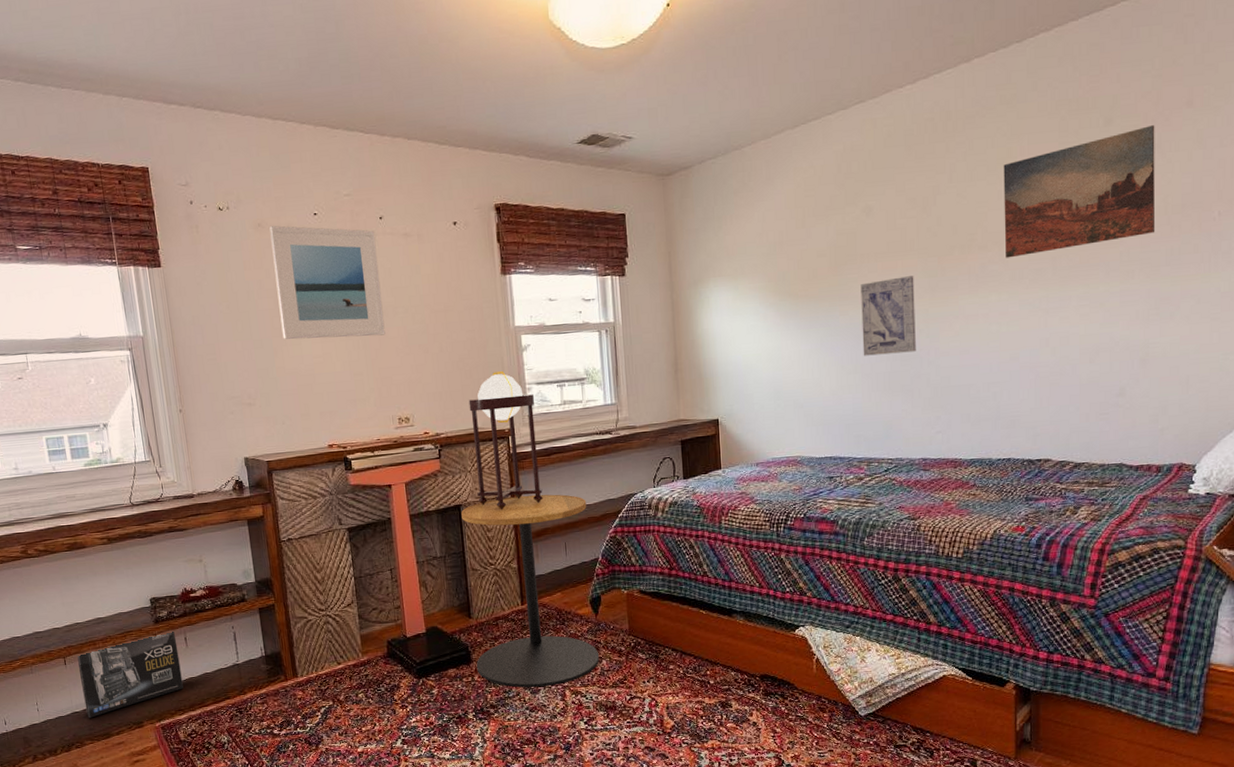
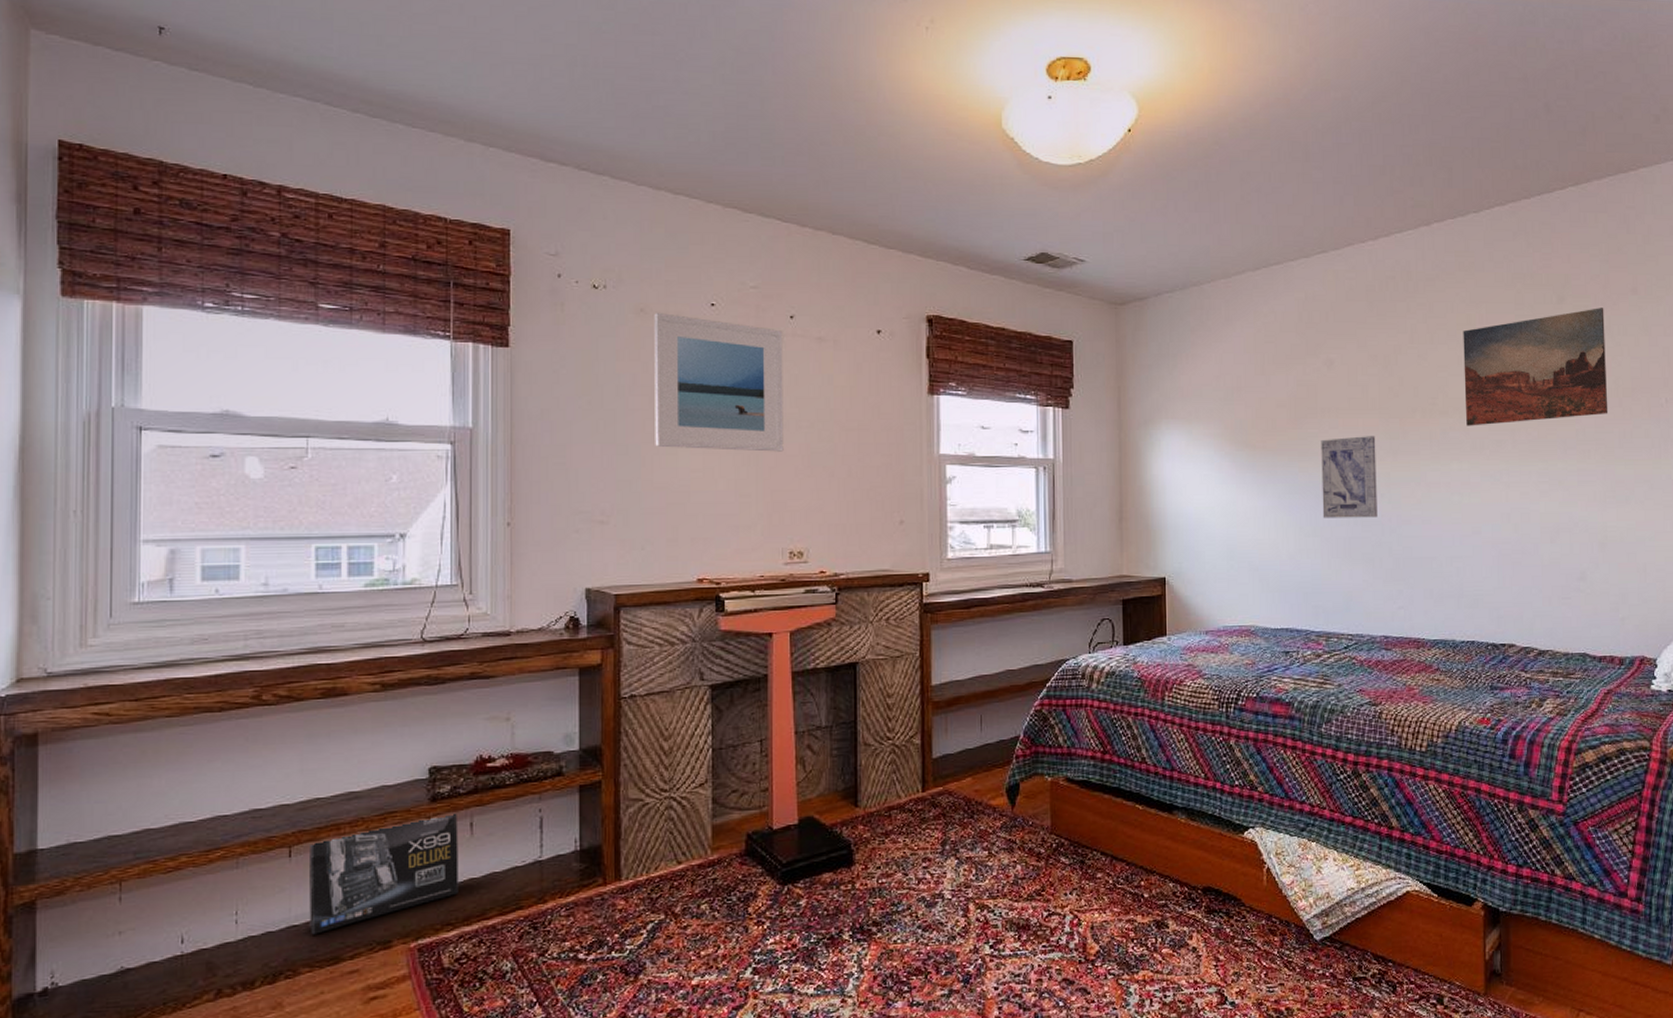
side table: present [461,494,600,688] -> none [857,655,1014,900]
table lamp: present [468,371,543,510] -> none [877,505,958,672]

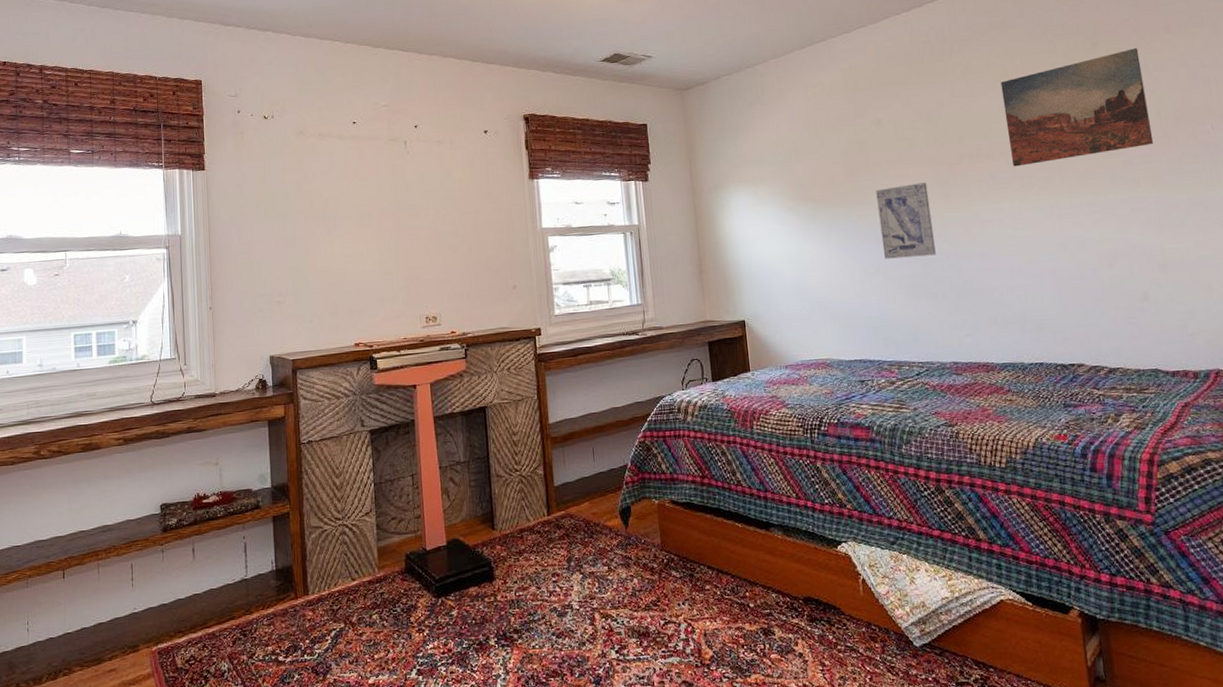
box: present [309,814,458,935] -> none [77,542,186,640]
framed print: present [654,313,784,452] -> none [310,133,416,239]

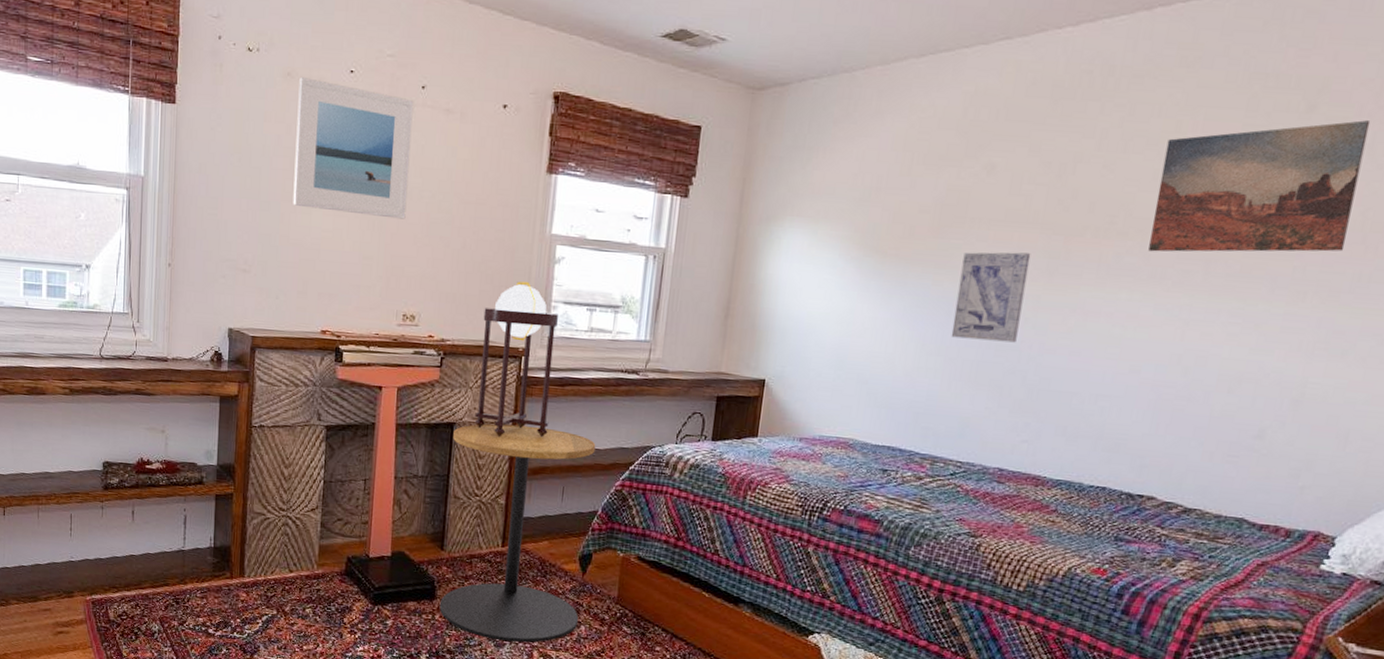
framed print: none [310,133,416,239] -> present [293,77,414,219]
side table: none [486,396,631,610] -> present [439,423,596,643]
table lamp: none [496,271,570,413] -> present [474,281,558,438]

